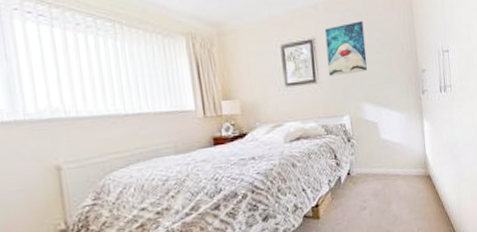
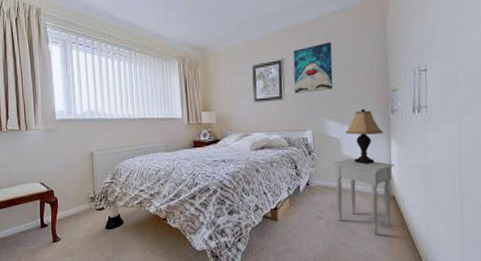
nightstand: none [372,141,429,218] -> present [332,158,395,236]
lamp: none [382,90,417,147] -> present [345,109,384,164]

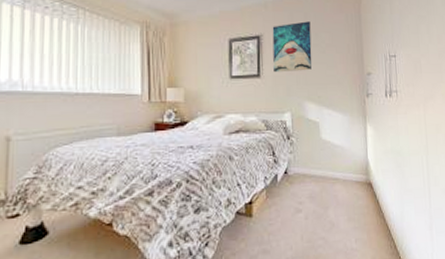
nightstand: present [332,158,395,236] -> none [311,143,371,227]
lamp: present [345,109,384,164] -> none [324,92,360,150]

